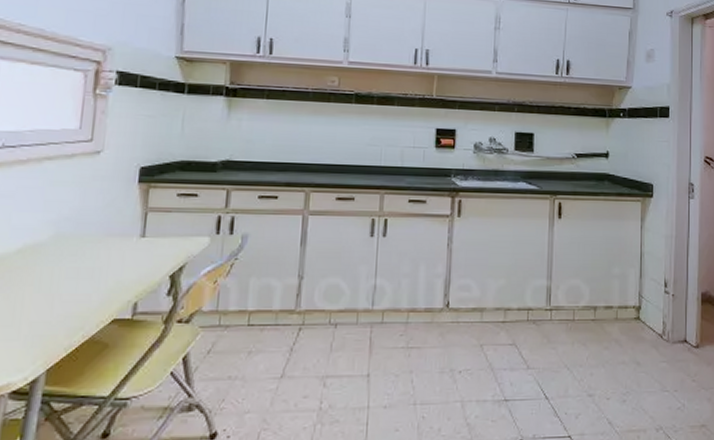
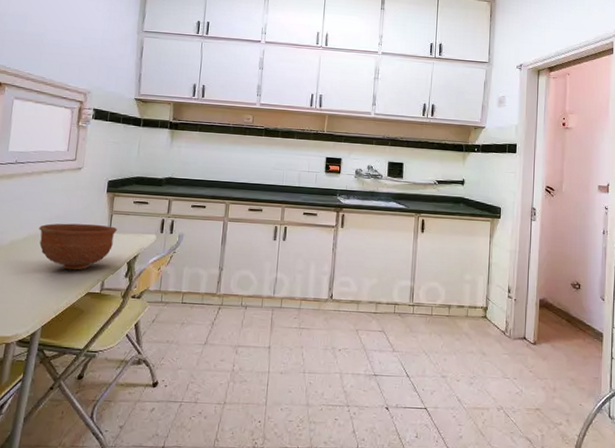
bowl: none [39,227,154,290] -> present [39,223,117,270]

